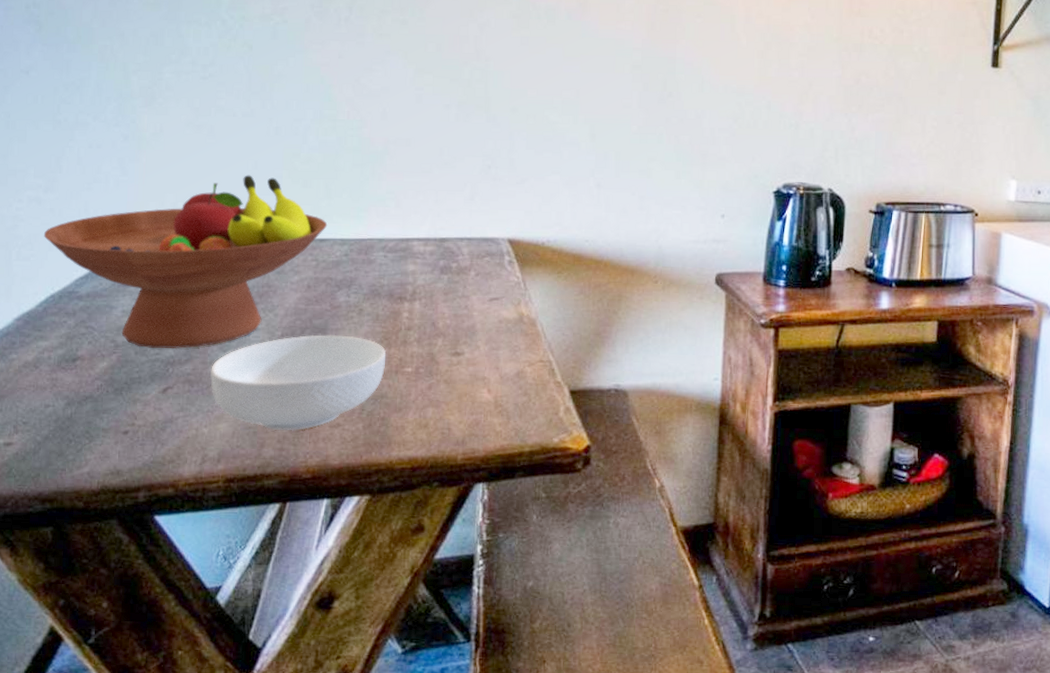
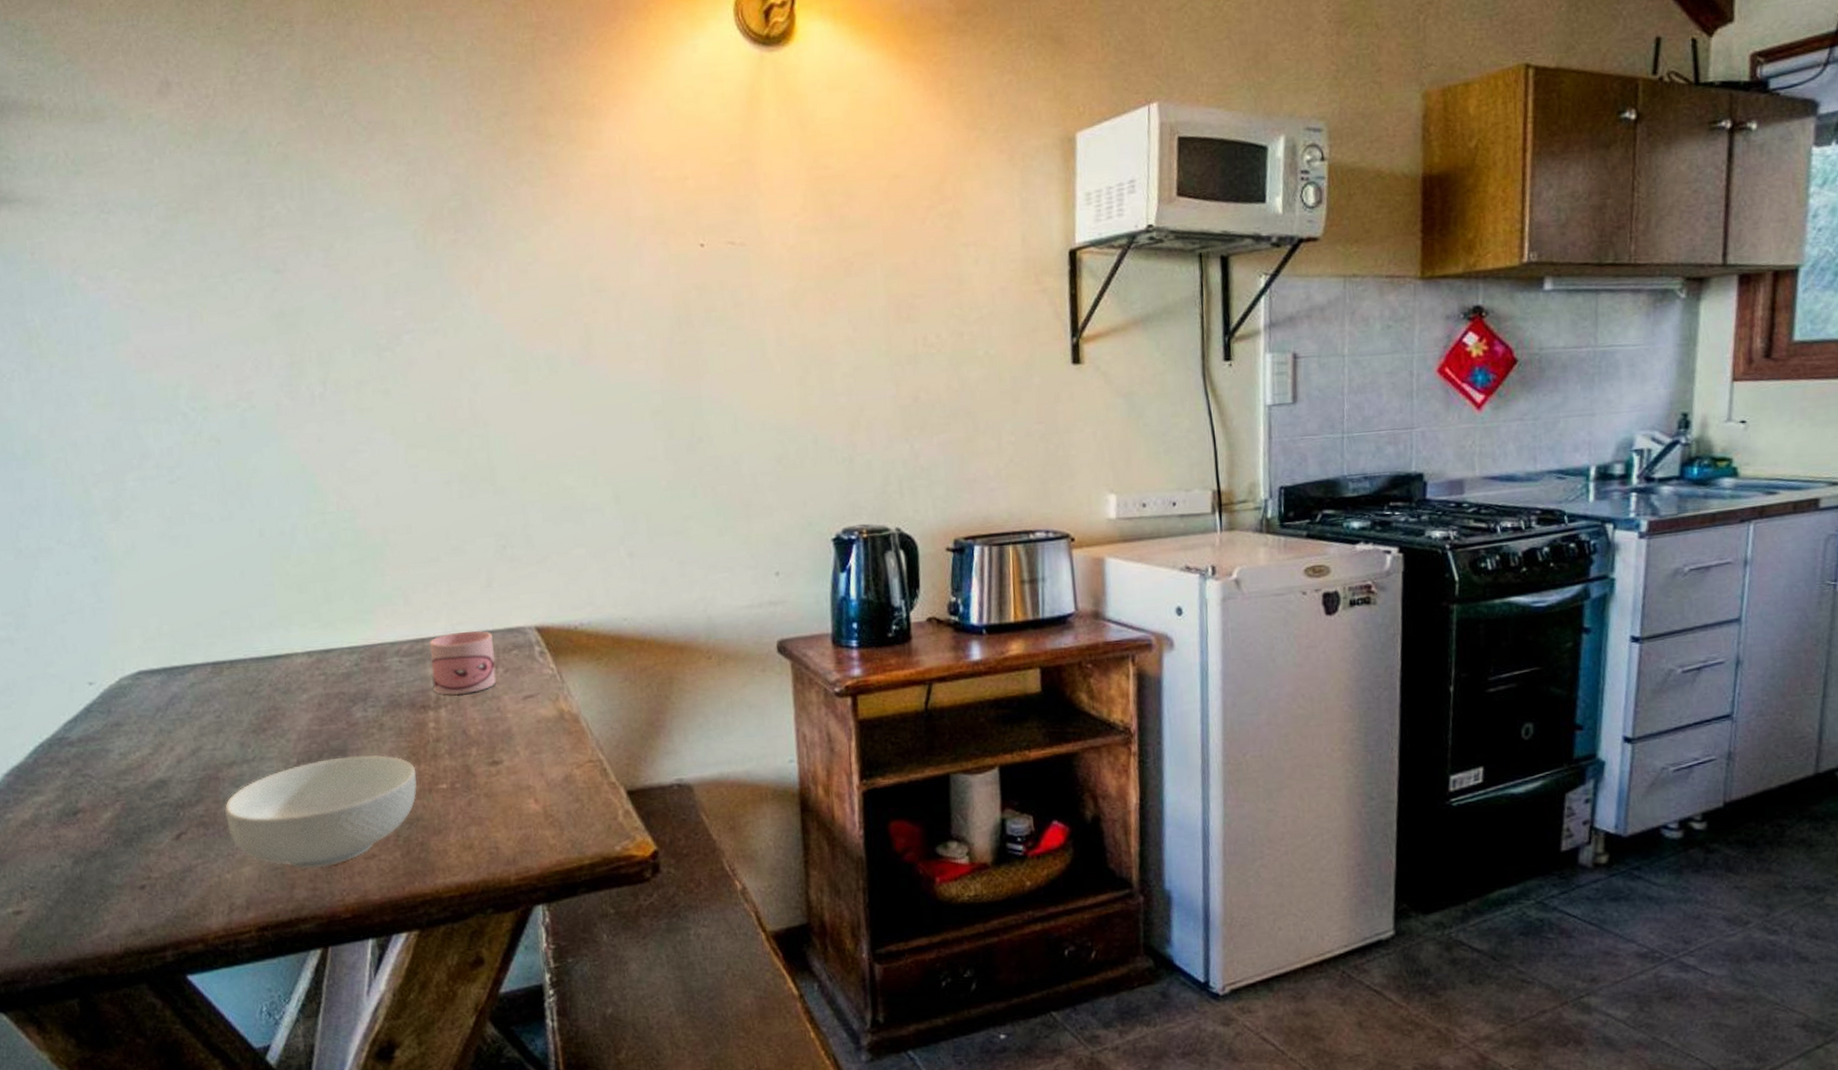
fruit bowl: present [43,175,328,349] -> none [21,586,332,792]
mug: none [411,236,469,292] -> present [429,631,497,695]

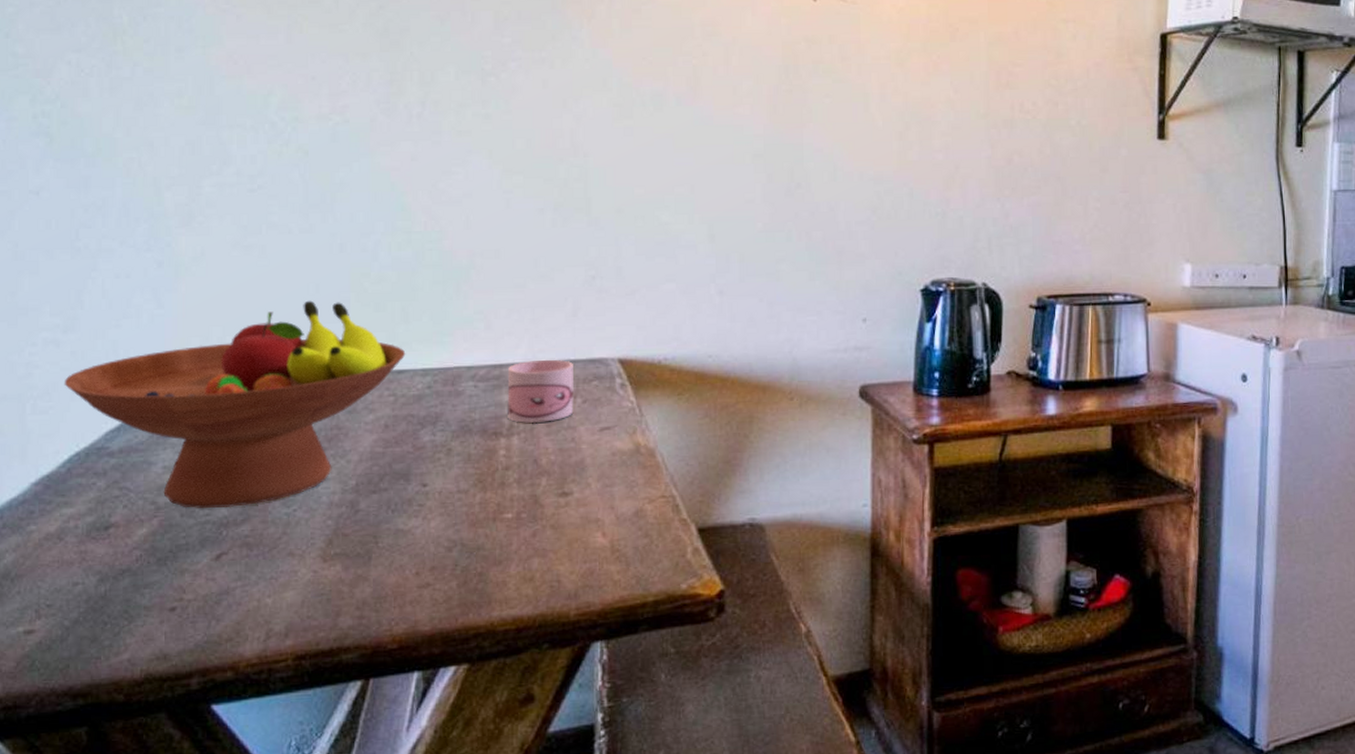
fruit bowl: none [21,586,332,792] -> present [64,300,406,508]
cereal bowl: present [225,755,417,868] -> none [273,480,482,595]

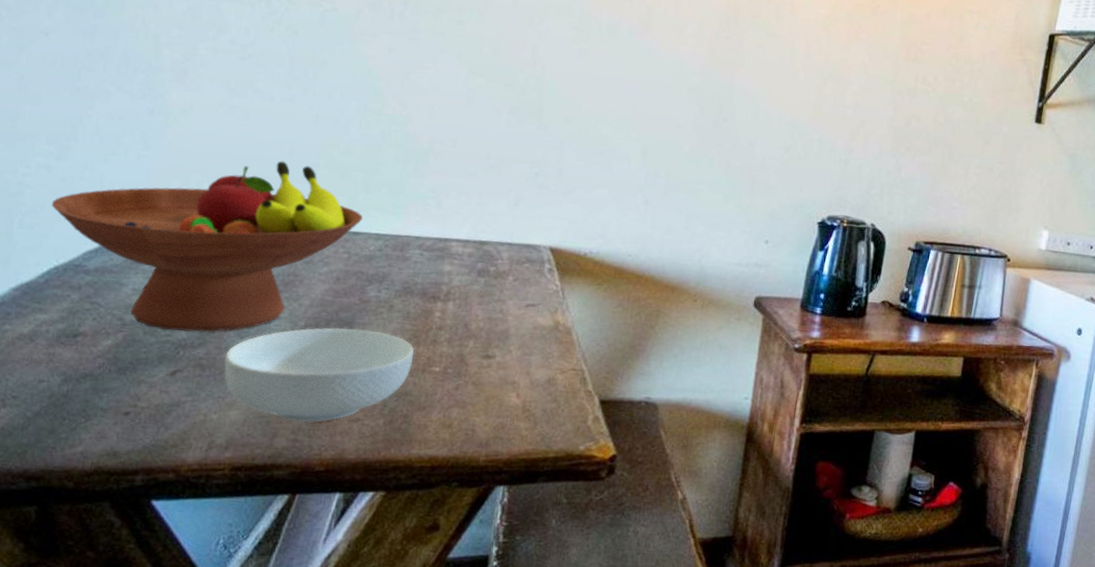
cereal bowl: none [273,480,482,595] -> present [224,328,414,423]
mug: present [507,359,574,424] -> none [446,239,510,294]

